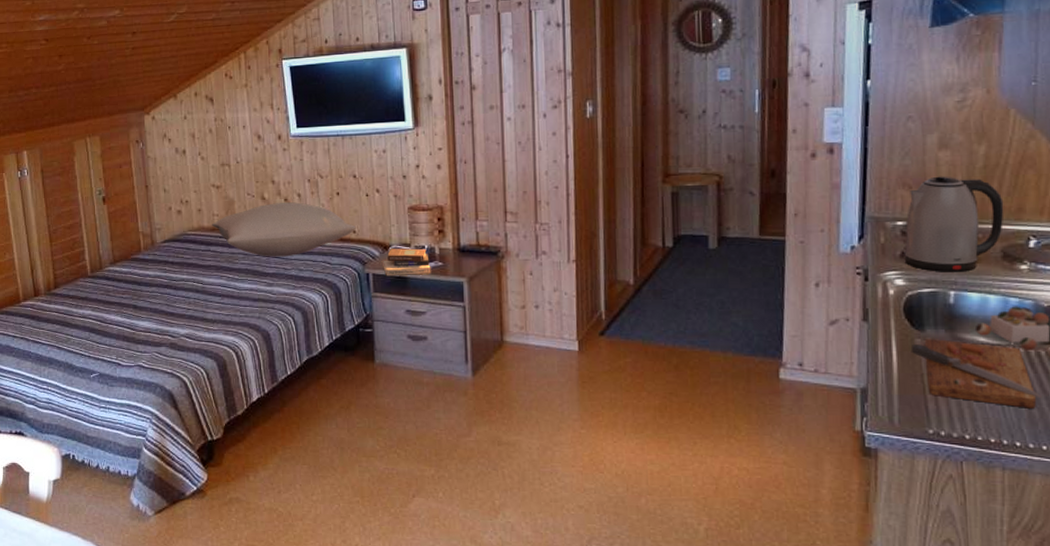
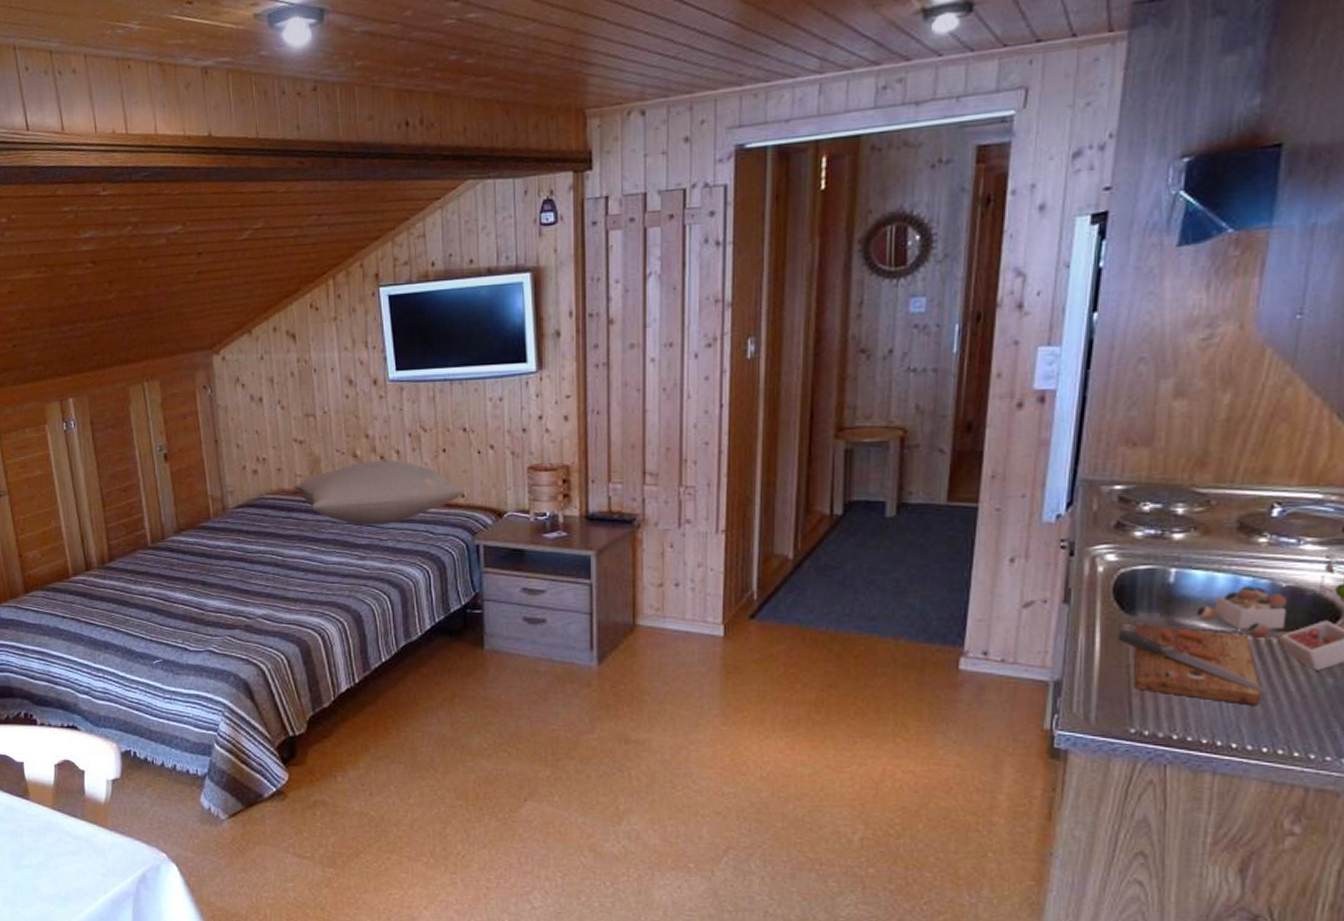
books: present [383,248,431,277] -> none [496,515,553,549]
kettle: present [904,176,1004,272] -> none [1119,430,1247,546]

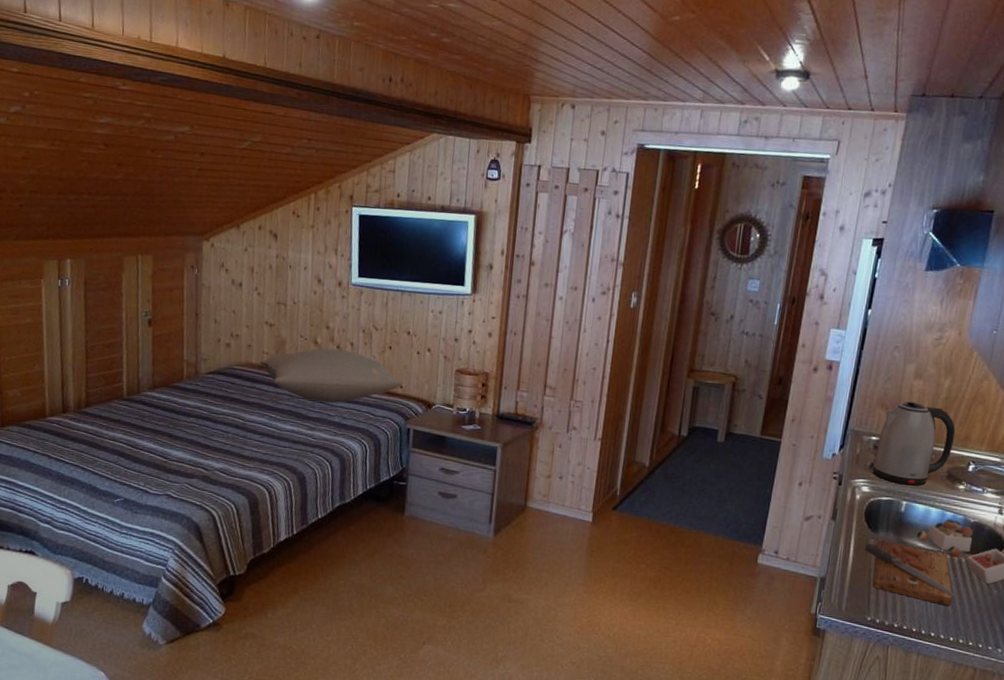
kettle: none [1119,430,1247,546] -> present [872,401,956,486]

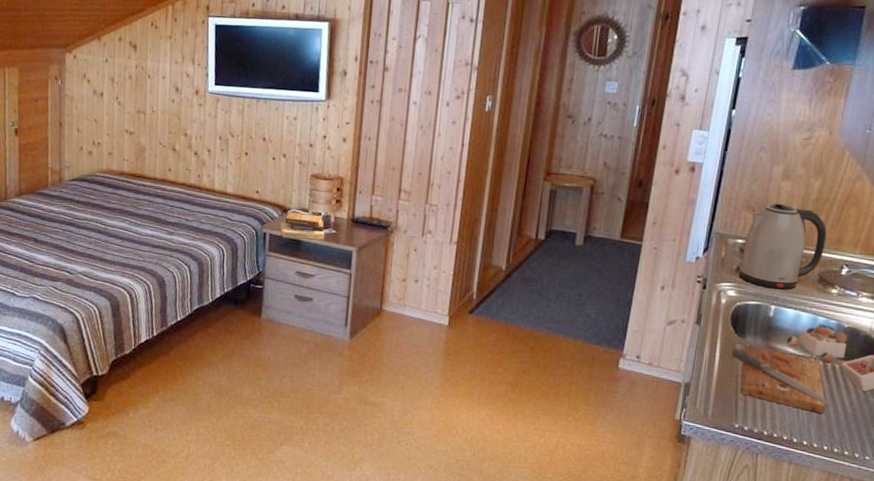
pillow: present [259,348,404,404] -> none [120,155,260,209]
books: none [424,407,470,436] -> present [280,212,325,240]

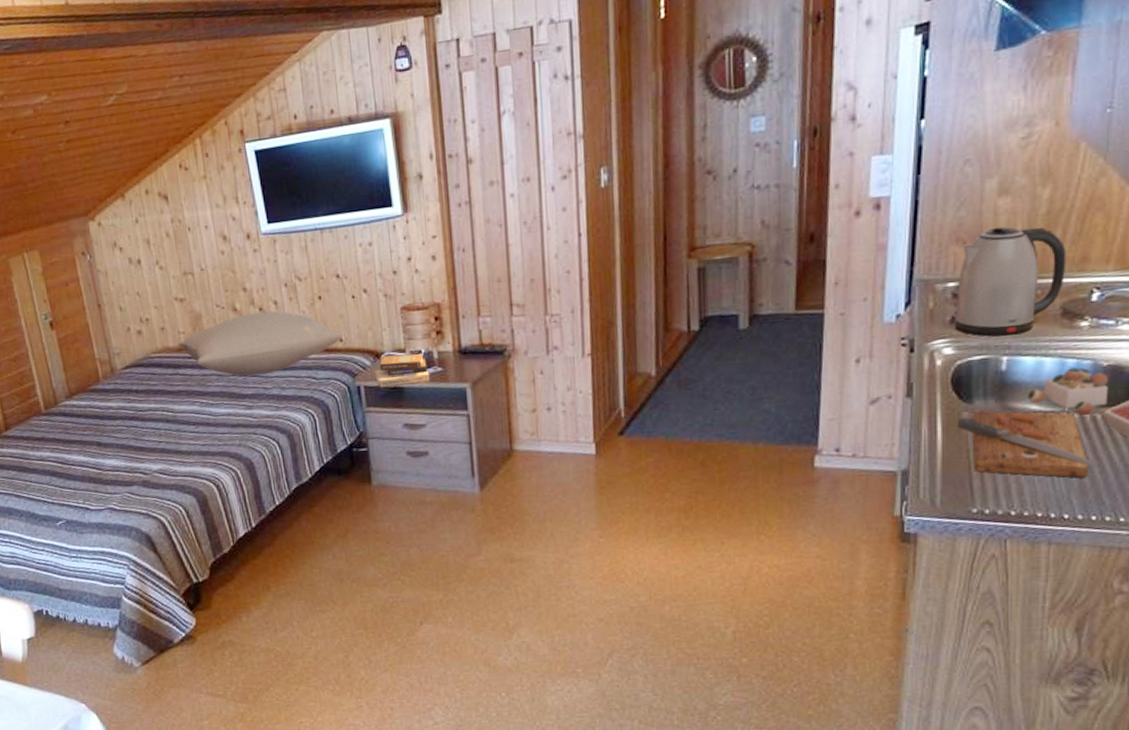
pillow: none [120,155,260,209] -> present [177,311,343,377]

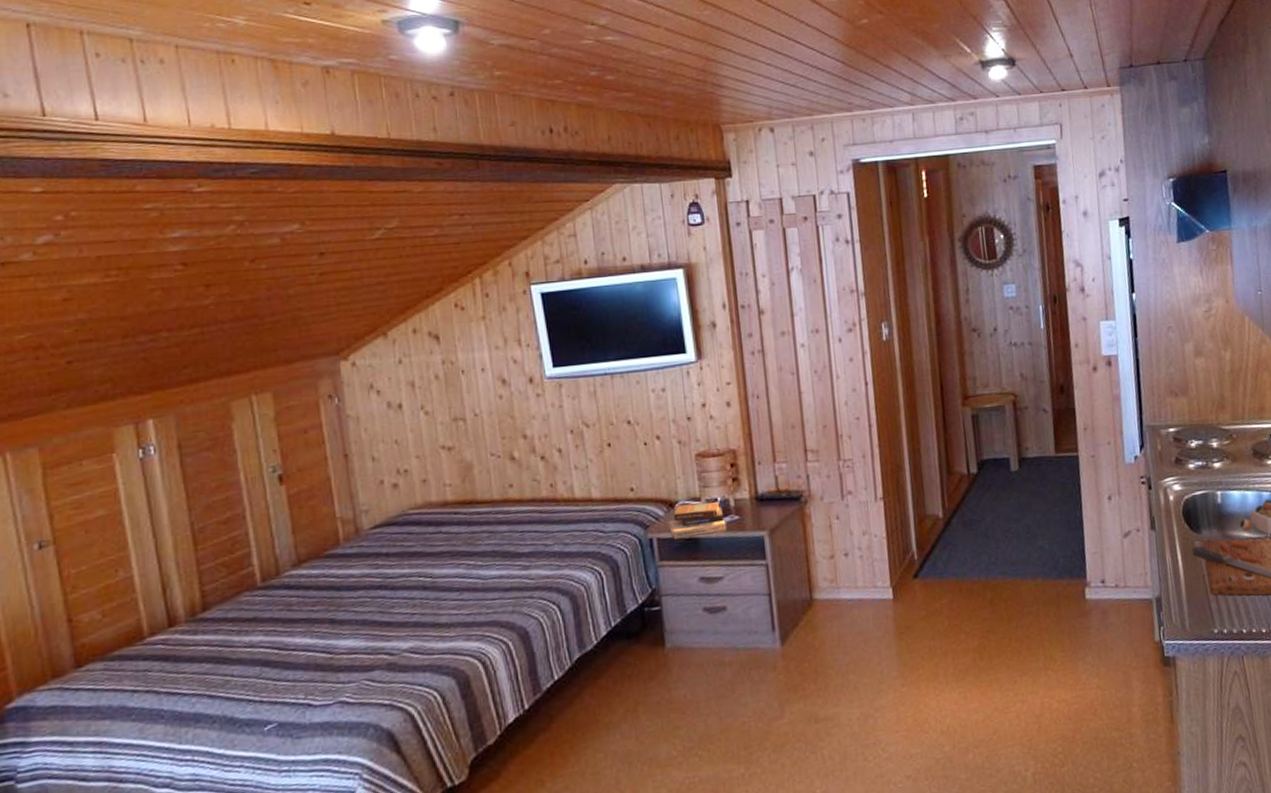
pillow: present [177,311,343,377] -> none [441,459,634,533]
kettle: present [954,226,1067,336] -> none [1176,381,1251,474]

